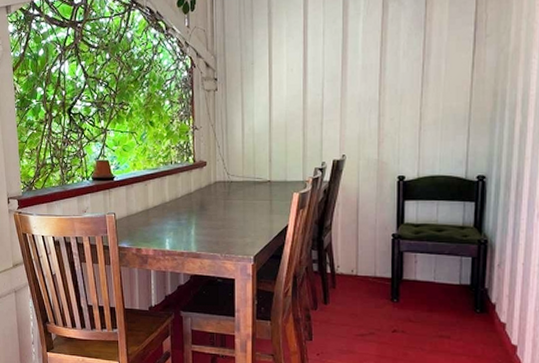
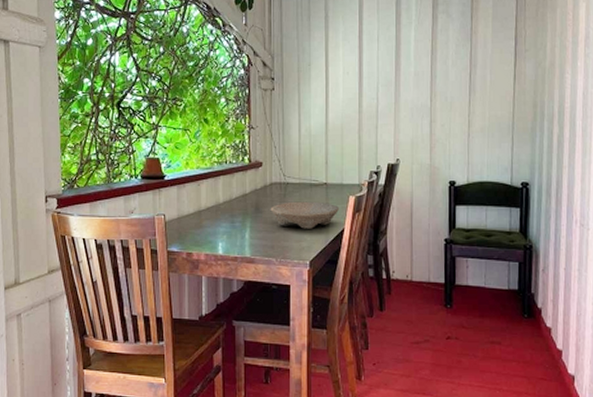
bowl: none [215,198,284,225] -> present [270,201,340,229]

